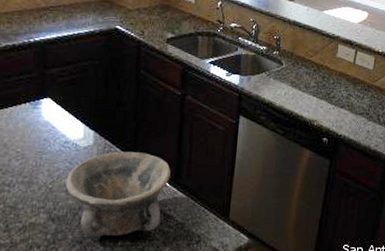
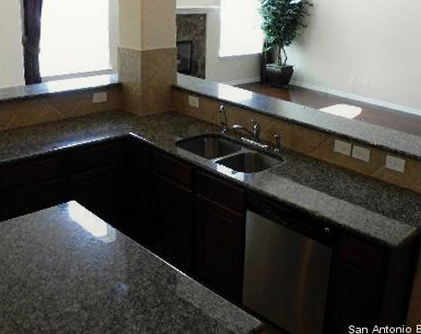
bowl: present [65,151,171,238] -> none [94,246,187,324]

